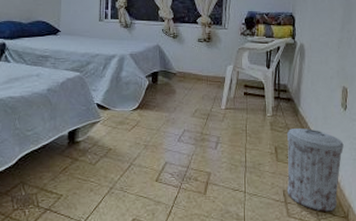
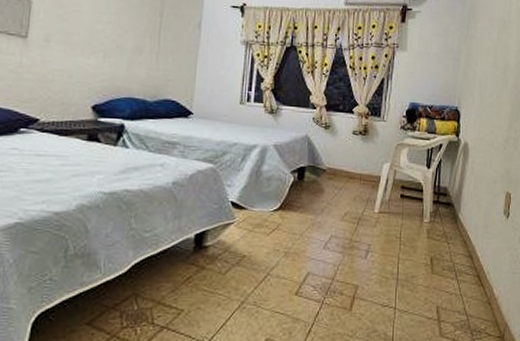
trash can: present [286,128,344,212] -> none [440,237,504,331]

